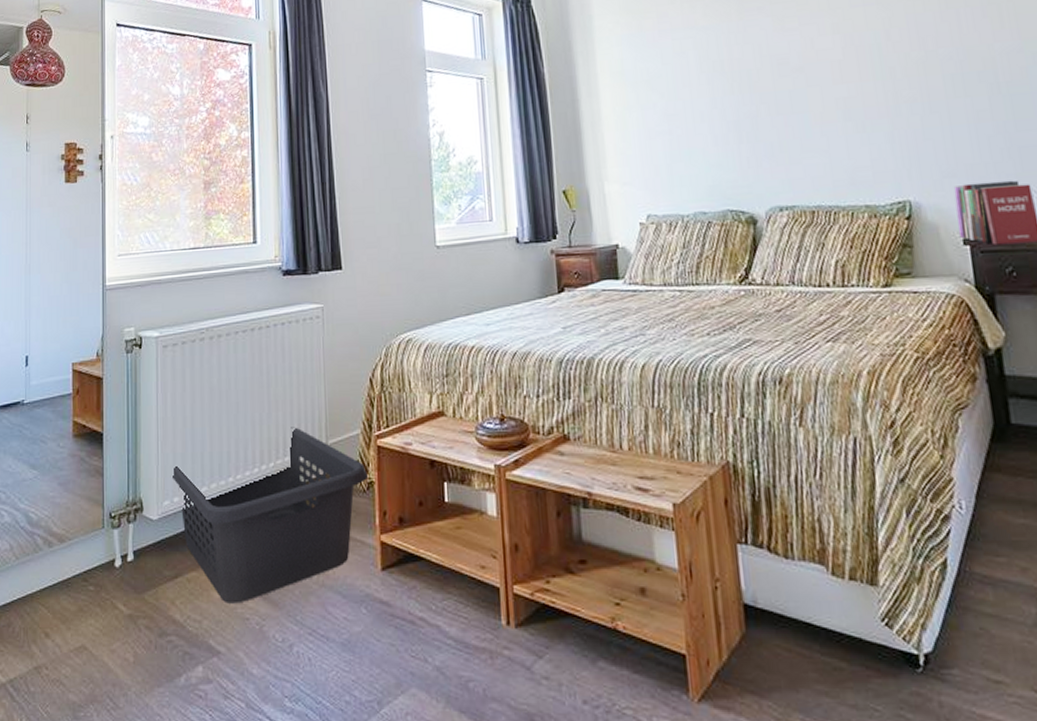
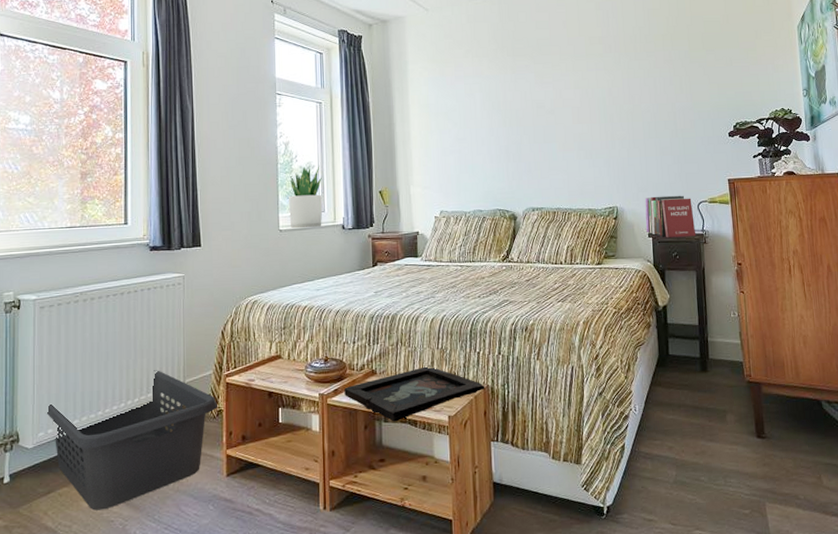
planter: none [446,160,490,244] -> present [289,166,323,229]
decorative tray: none [528,431,725,508] -> present [344,366,485,422]

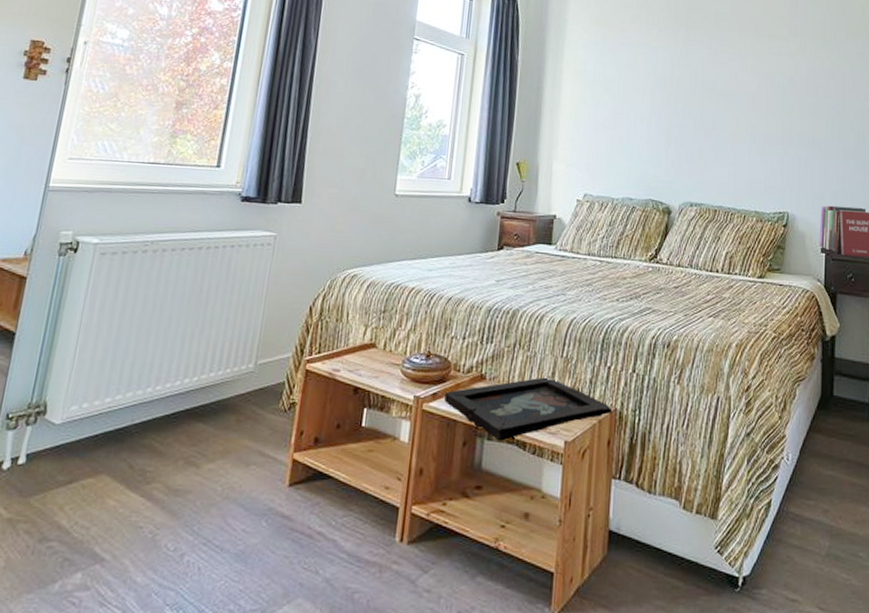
laundry basket: present [47,370,218,511] -> none [85,345,292,512]
planter: present [289,166,323,229] -> none [408,124,453,197]

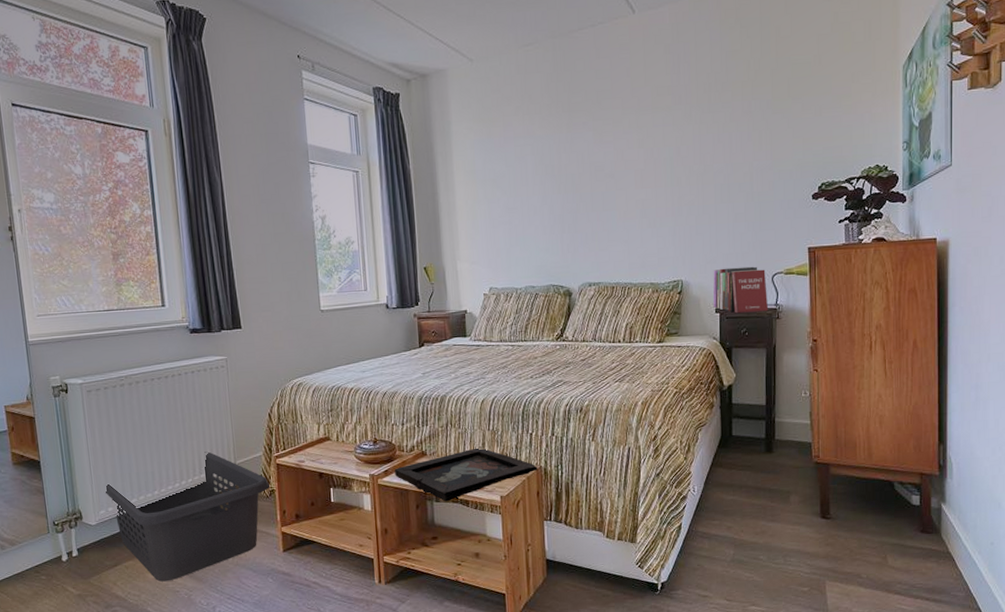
laundry basket: none [85,345,292,512] -> present [106,451,271,582]

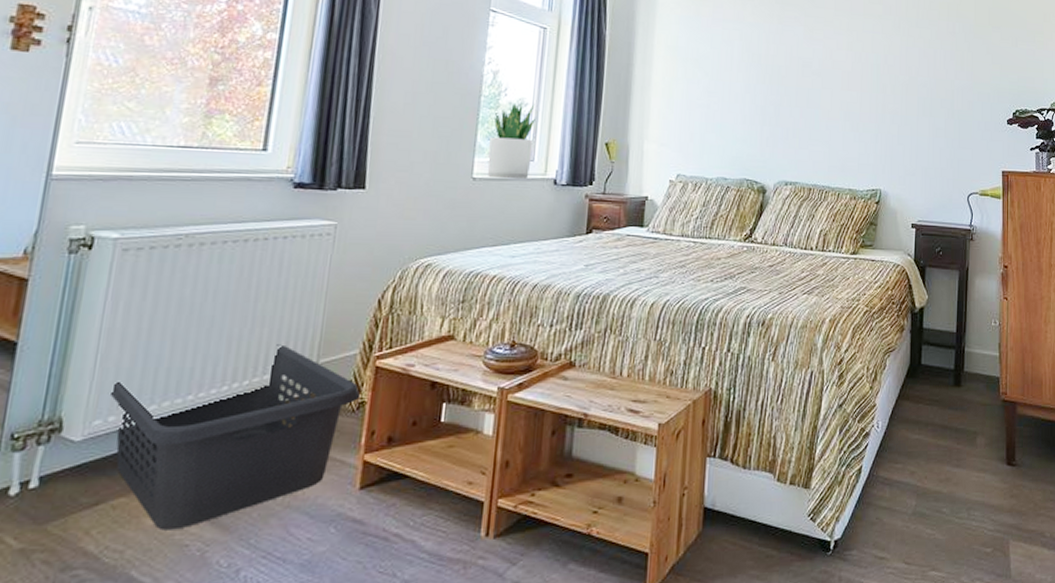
planter: none [328,241,365,309] -> present [487,103,535,180]
decorative tray: present [395,447,538,502] -> none [531,361,707,428]
books: present [713,266,769,314] -> none [909,182,963,232]

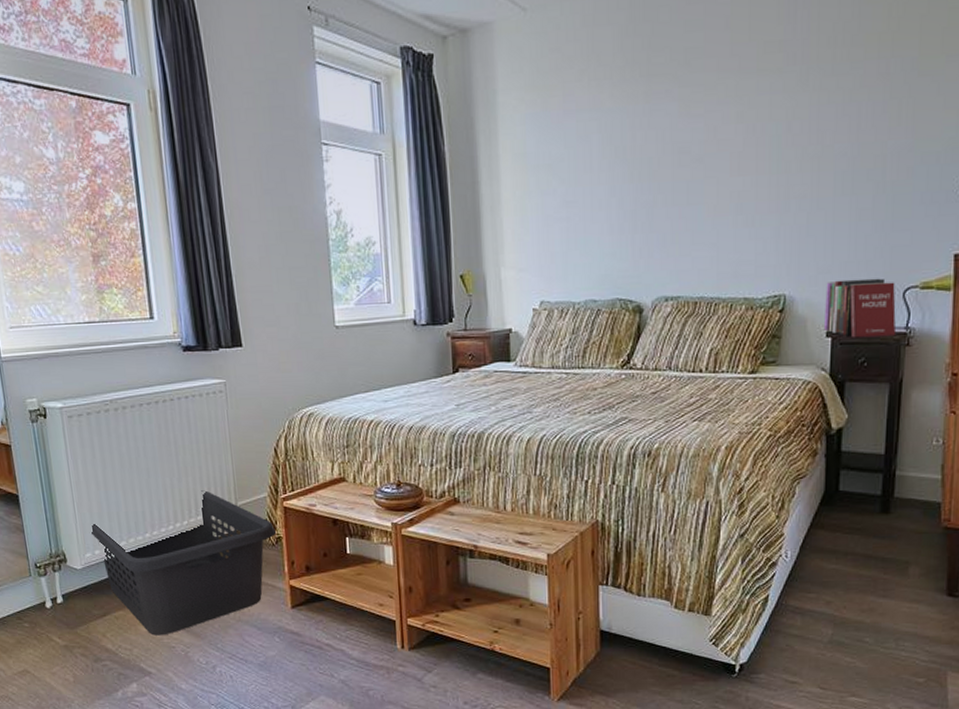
planter: present [487,103,535,180] -> none [344,242,388,325]
books: none [909,182,963,232] -> present [823,278,897,338]

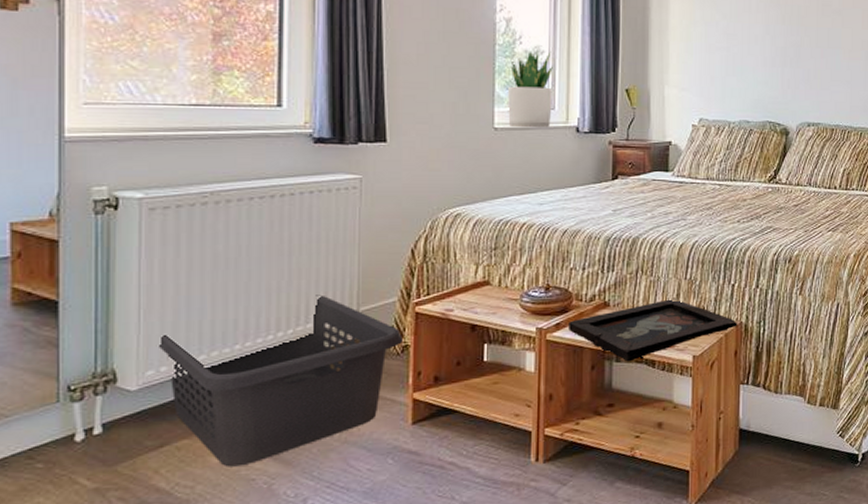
planter: none [344,242,388,325] -> present [508,51,553,128]
decorative tray: none [421,495,594,558] -> present [569,299,738,362]

